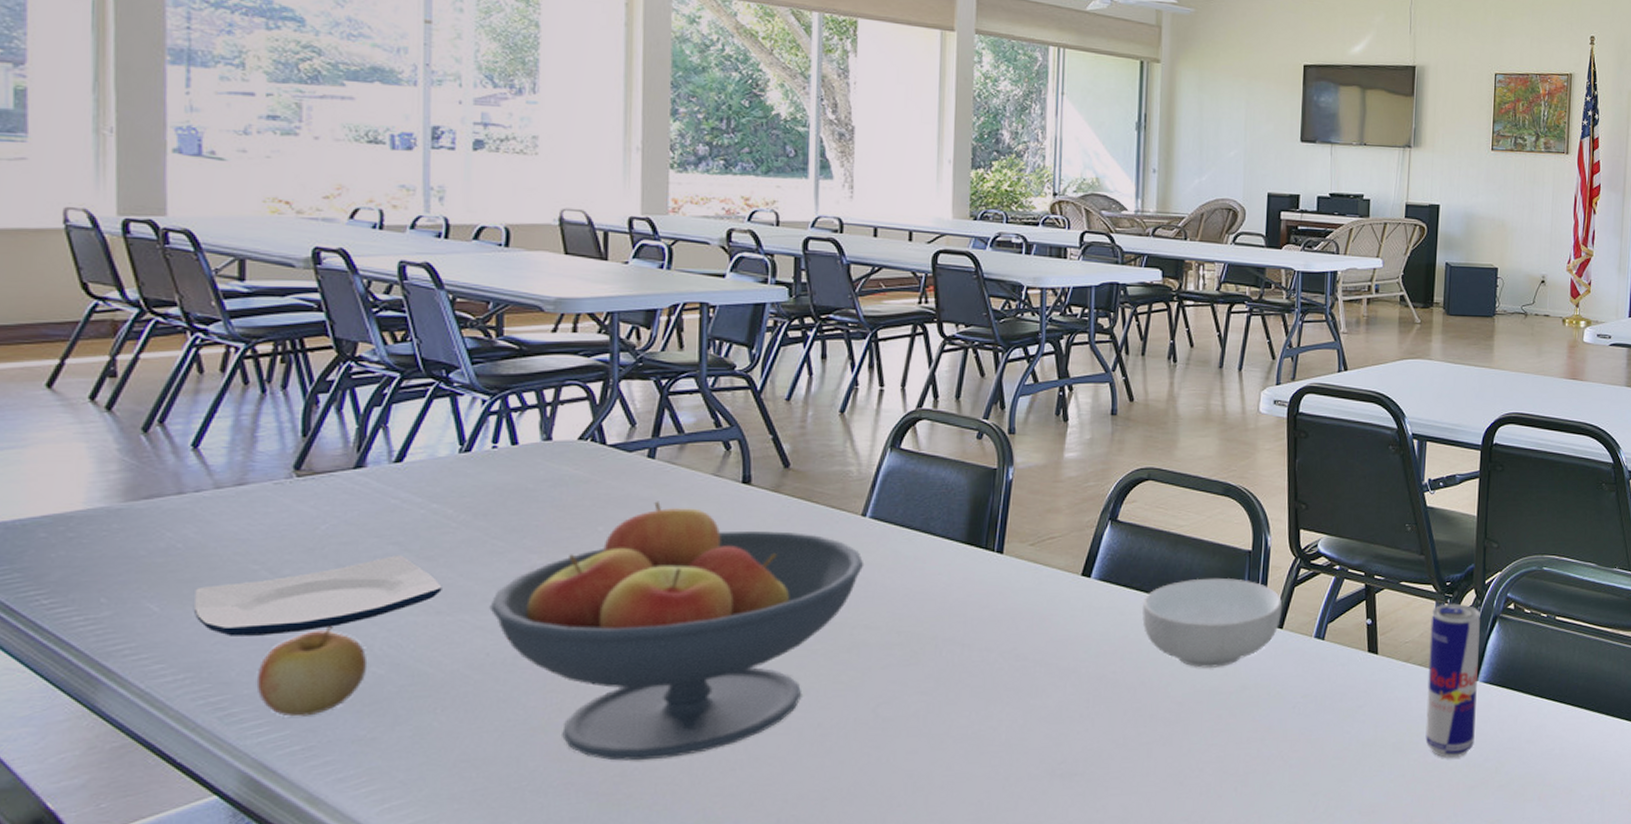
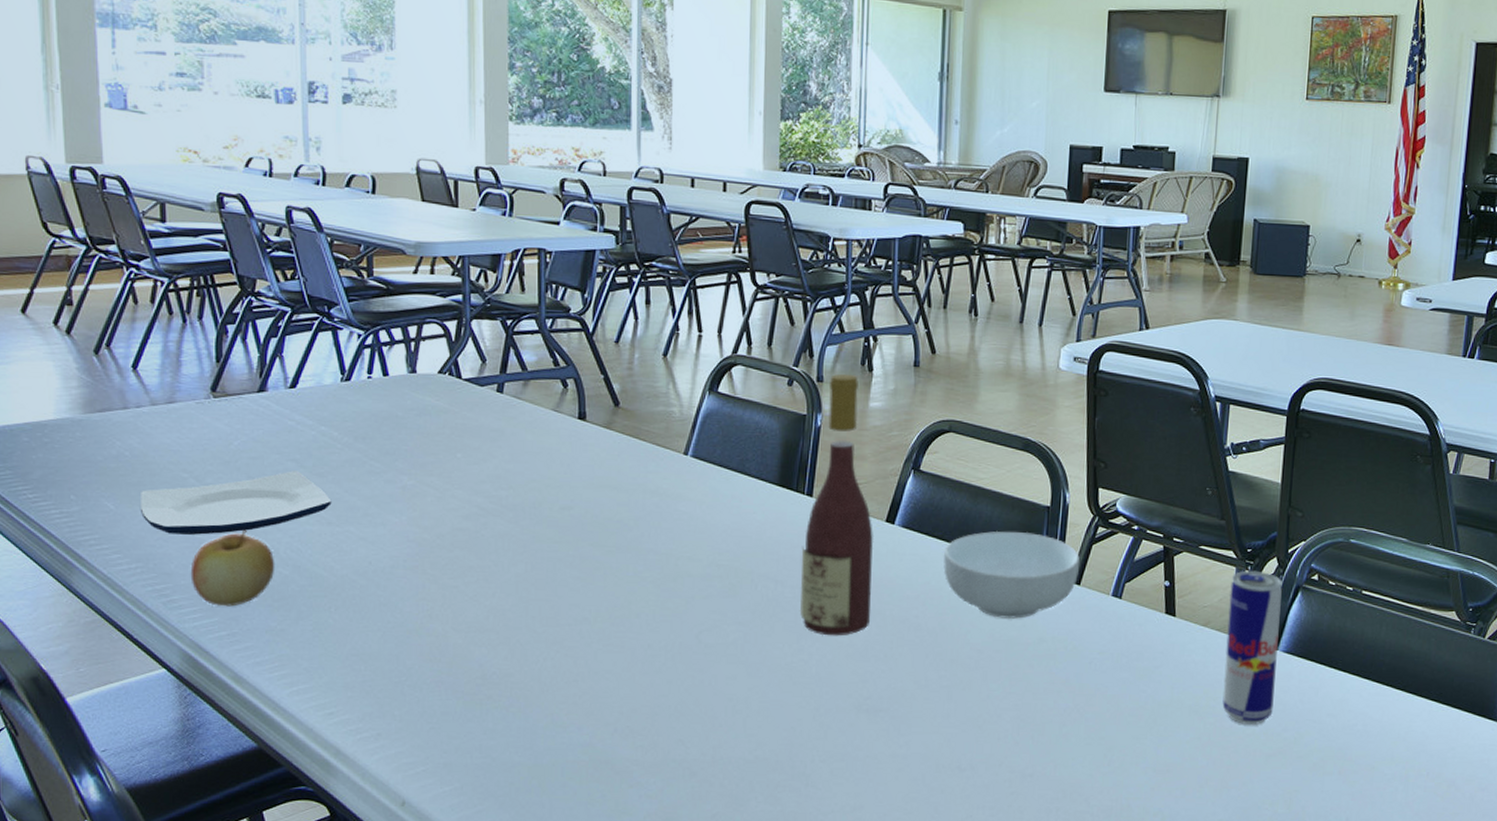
fruit bowl: present [489,501,864,761] -> none [370,432,687,667]
wine bottle: none [988,424,1069,700] -> present [799,373,874,636]

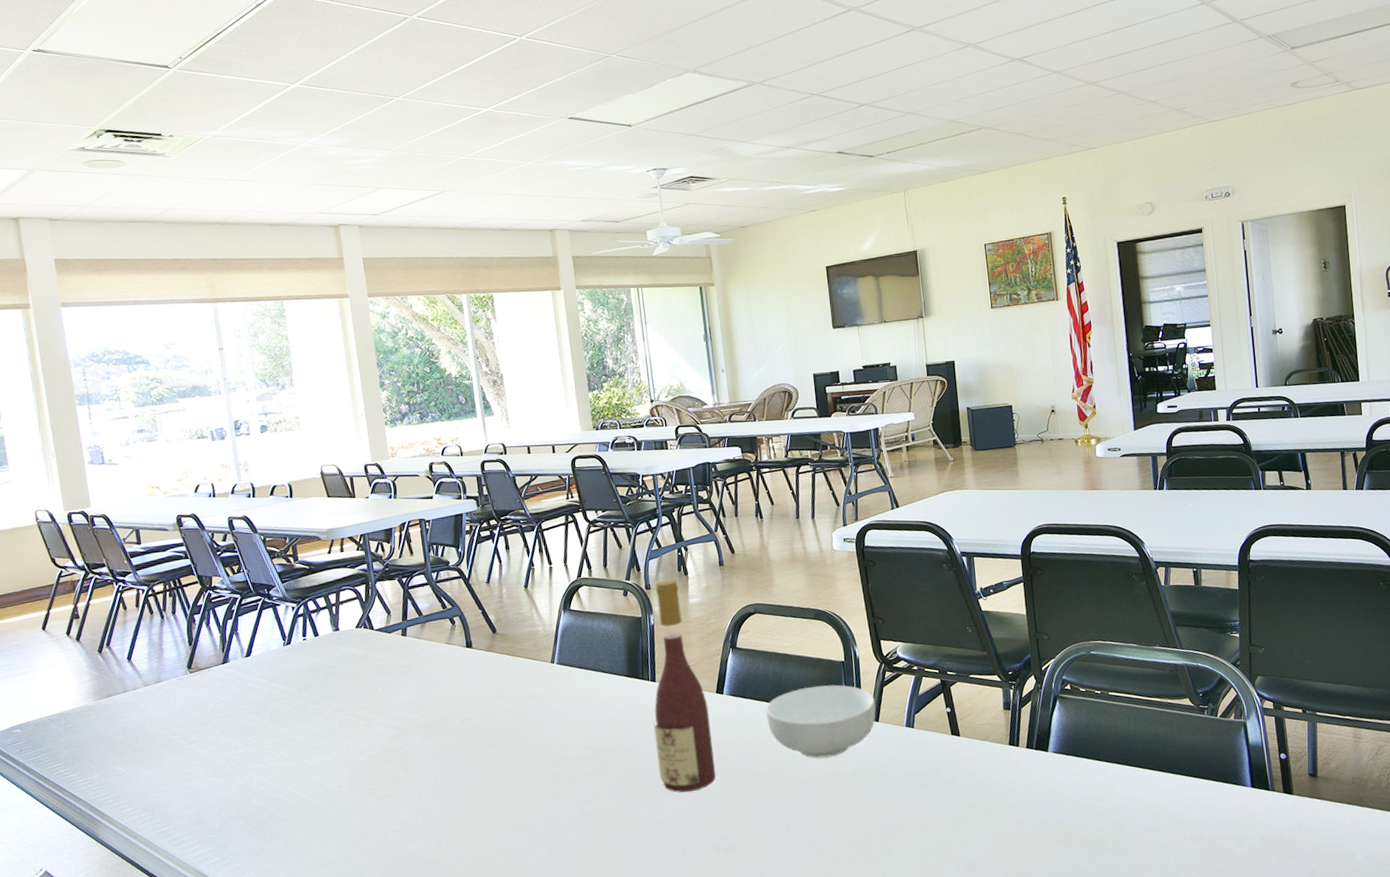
plate: present [141,471,332,535] -> none [143,721,287,786]
apple: present [190,529,275,607] -> none [186,773,251,838]
beverage can: present [1222,570,1282,726] -> none [999,688,1054,818]

